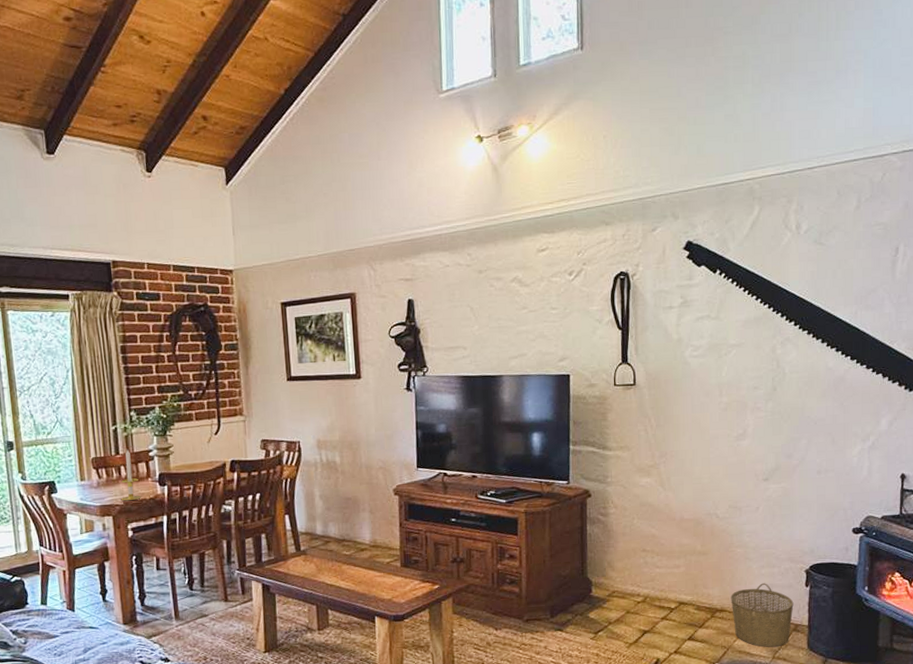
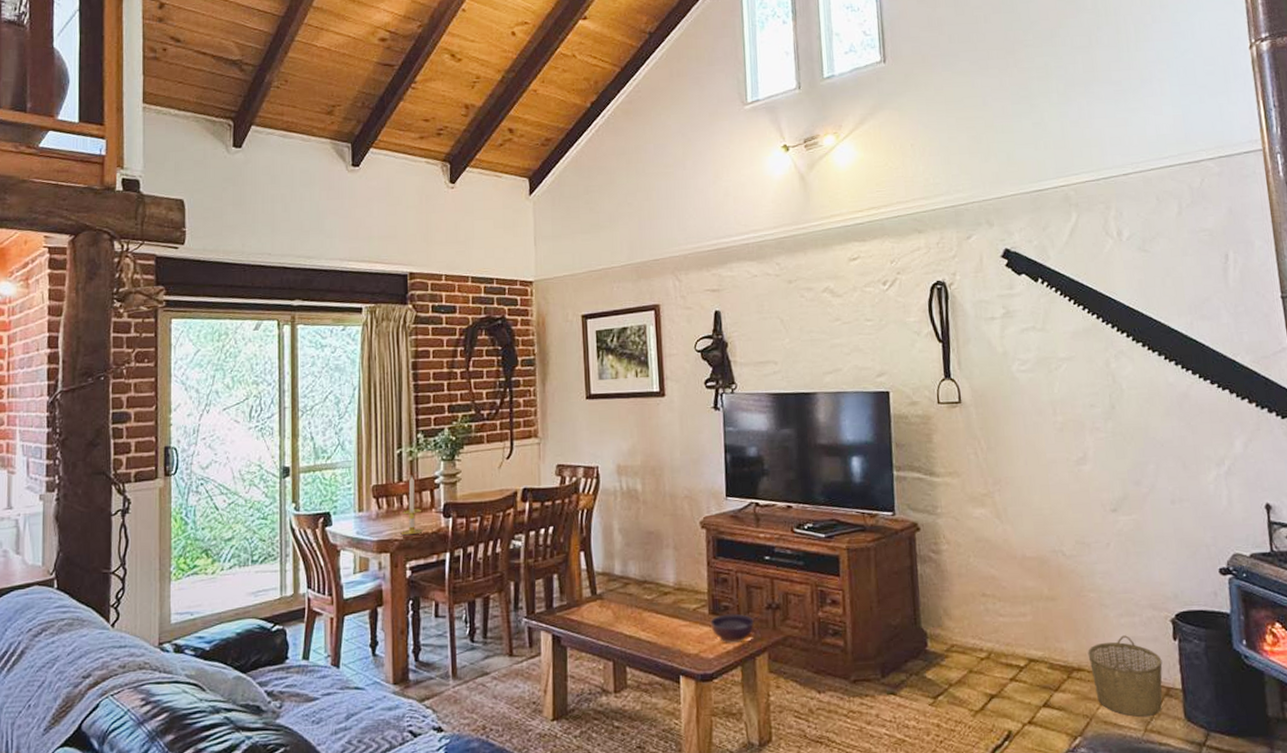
bowl: none [402,566,440,590] -> present [710,613,754,643]

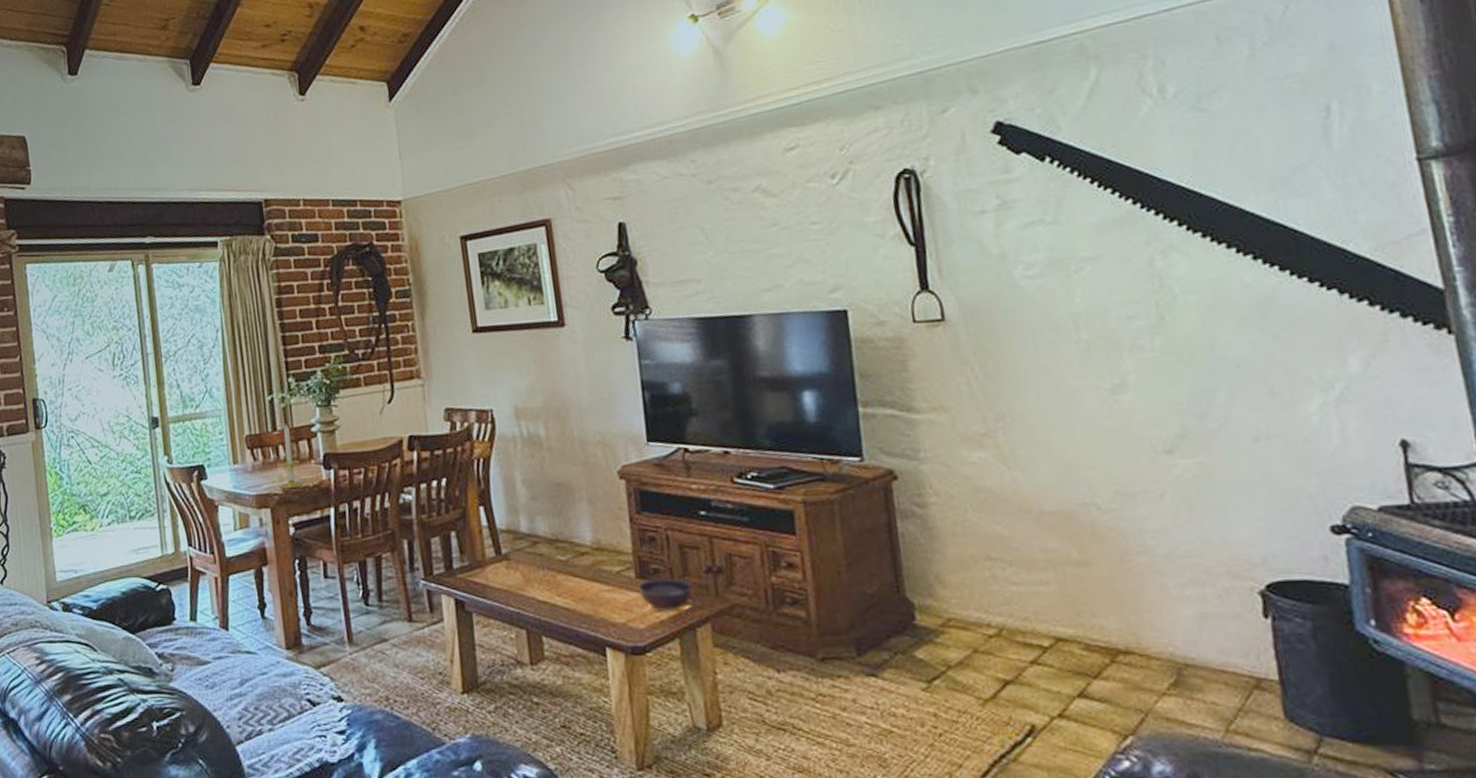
basket: present [1088,635,1163,717] -> none [1138,610,1250,714]

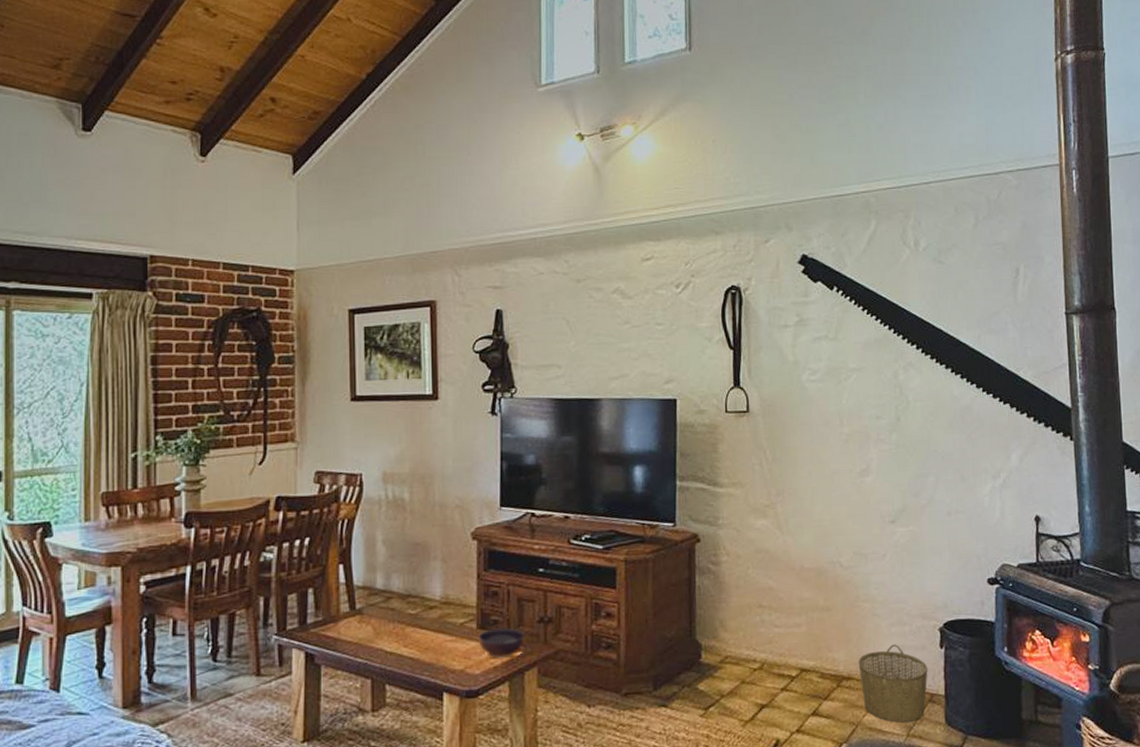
candle: present [279,424,303,489] -> none [134,482,160,548]
basket: none [1138,610,1250,714] -> present [858,644,928,723]

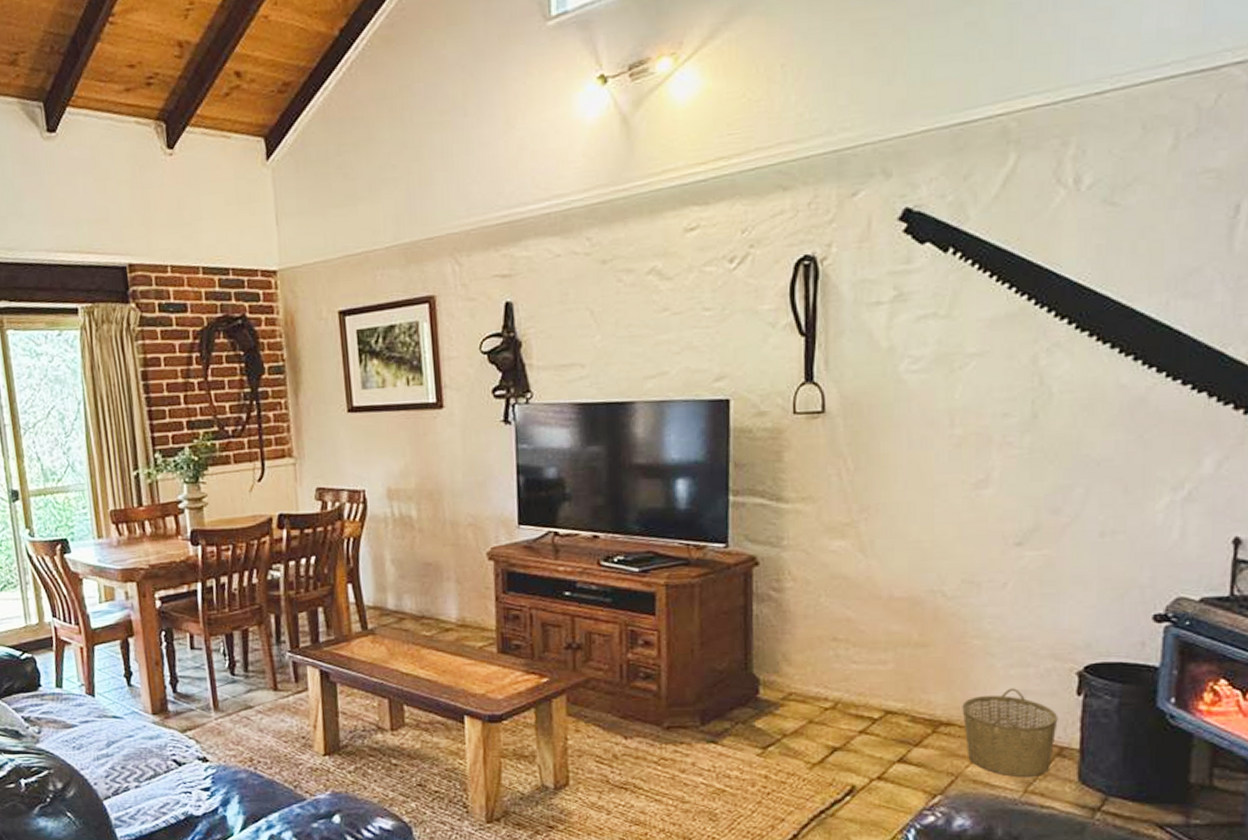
bowl: present [478,627,524,658] -> none [499,653,550,684]

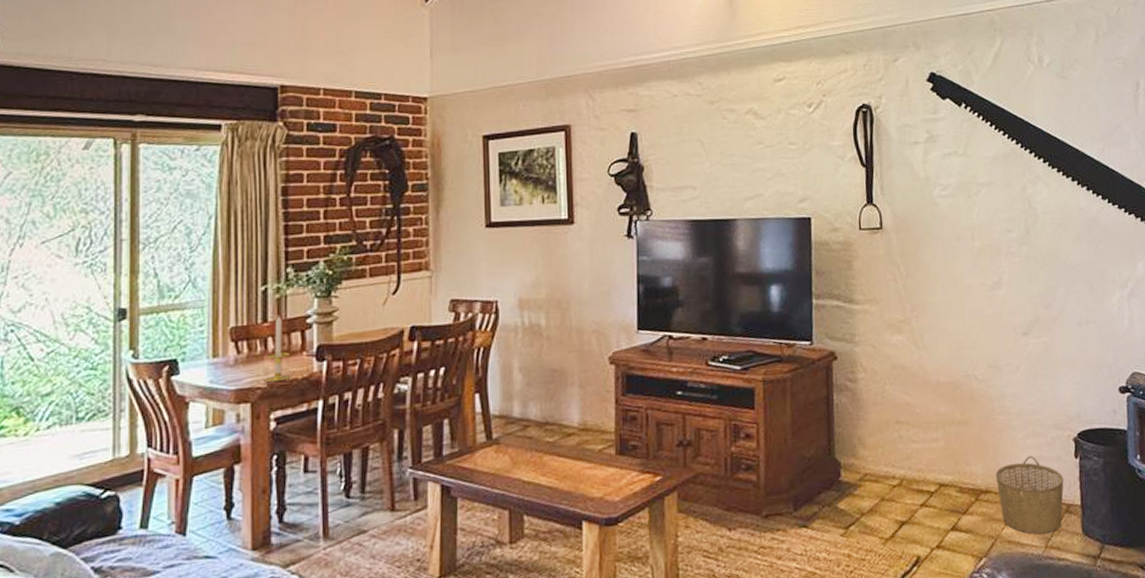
candle: none [145,500,170,564] -> present [264,315,291,383]

